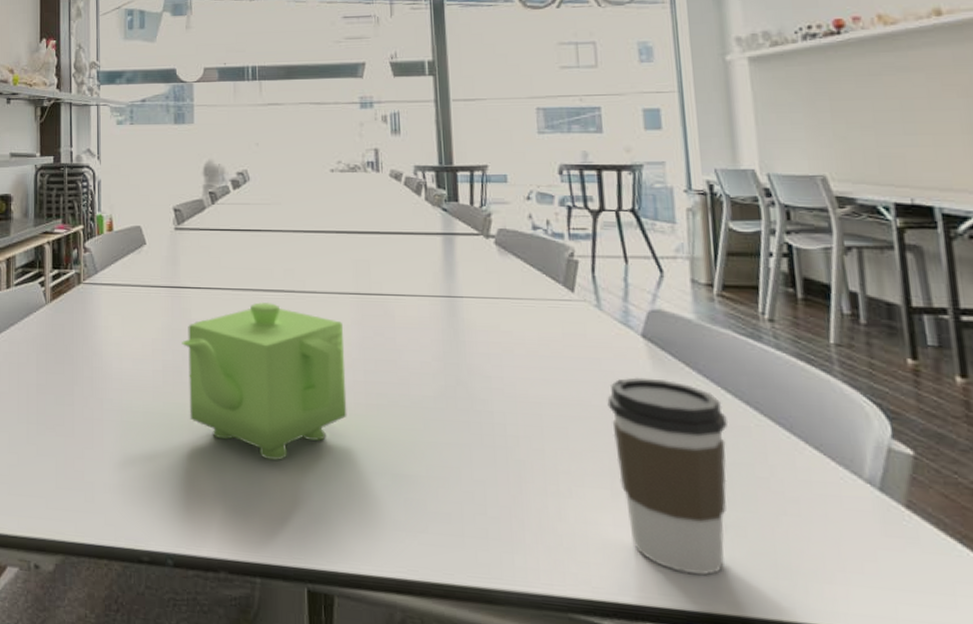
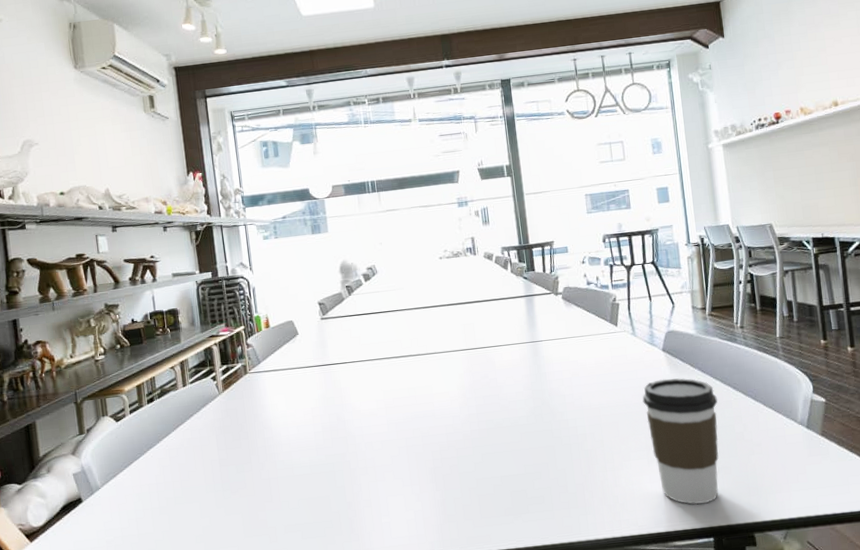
teapot: present [182,302,347,460] -> none [335,366,466,483]

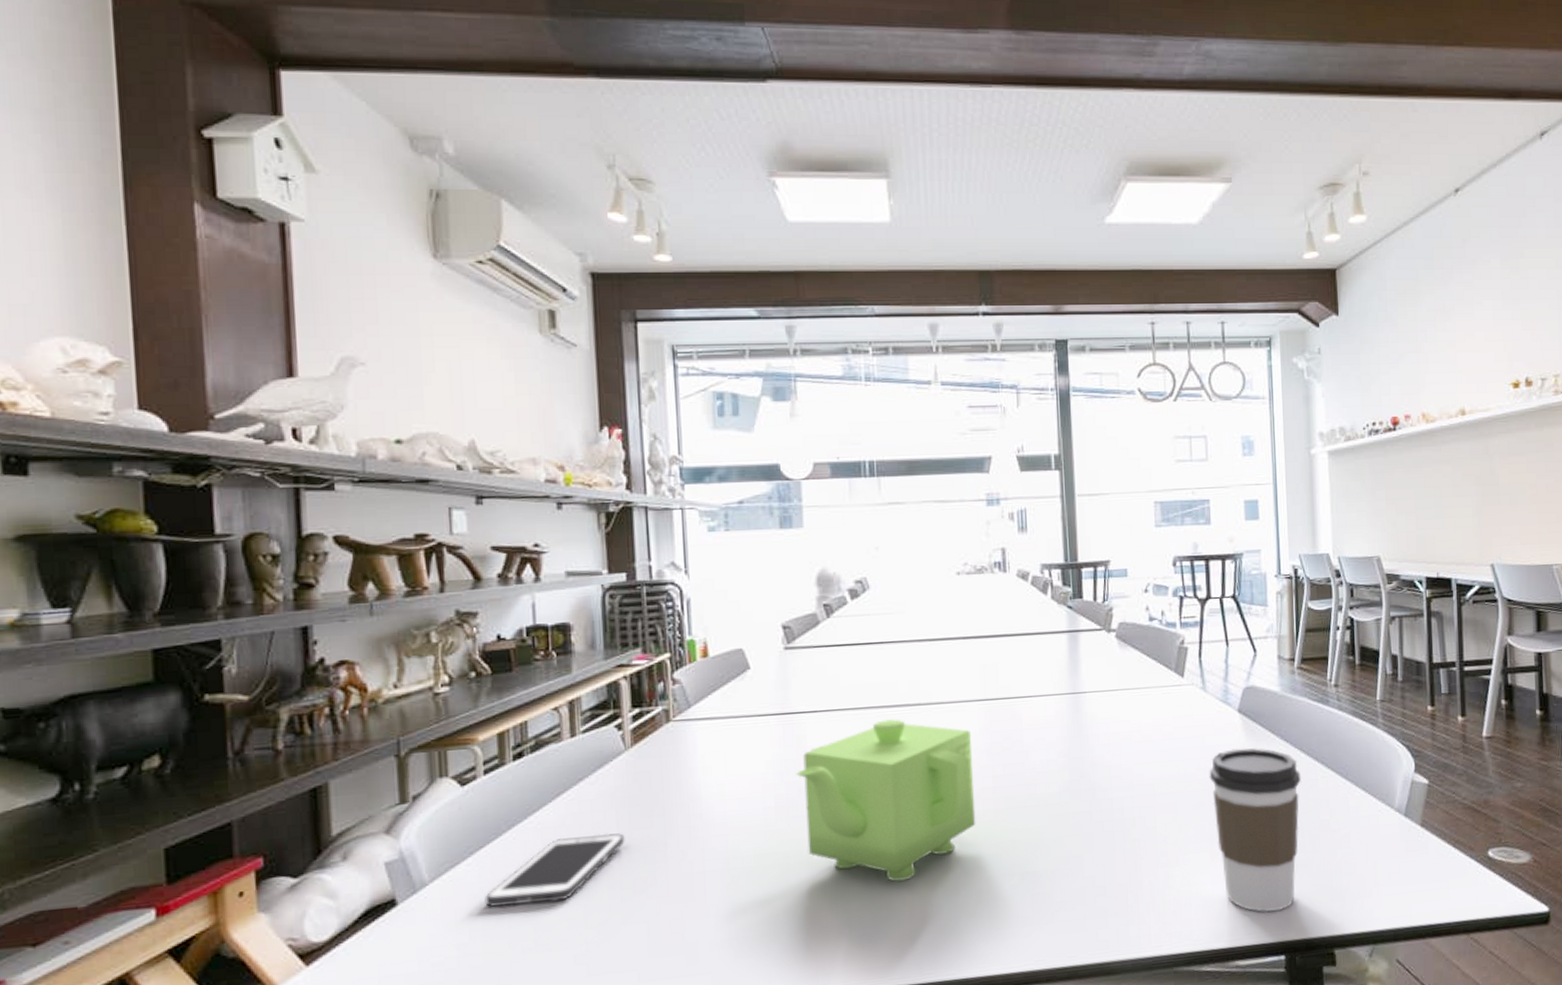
cell phone: none [136,452,223,503] -> present [484,833,625,907]
teapot: none [335,366,466,483] -> present [797,719,976,882]

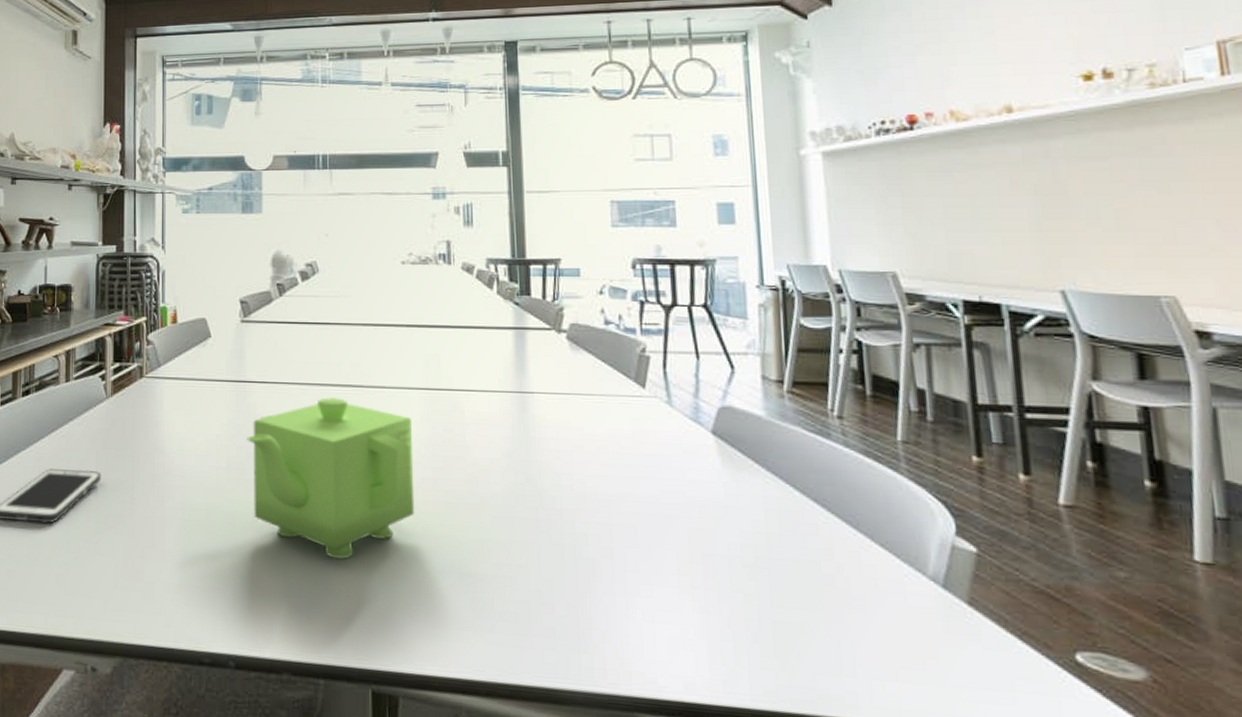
coffee cup: present [1209,748,1301,913] -> none [676,474,795,674]

